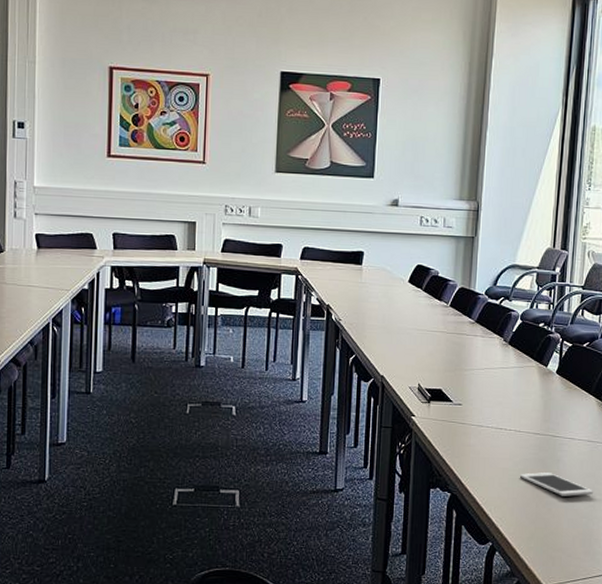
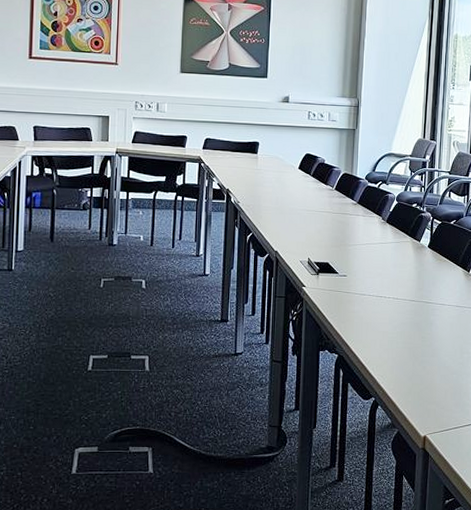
cell phone: present [519,472,593,497] -> none [397,335,462,355]

